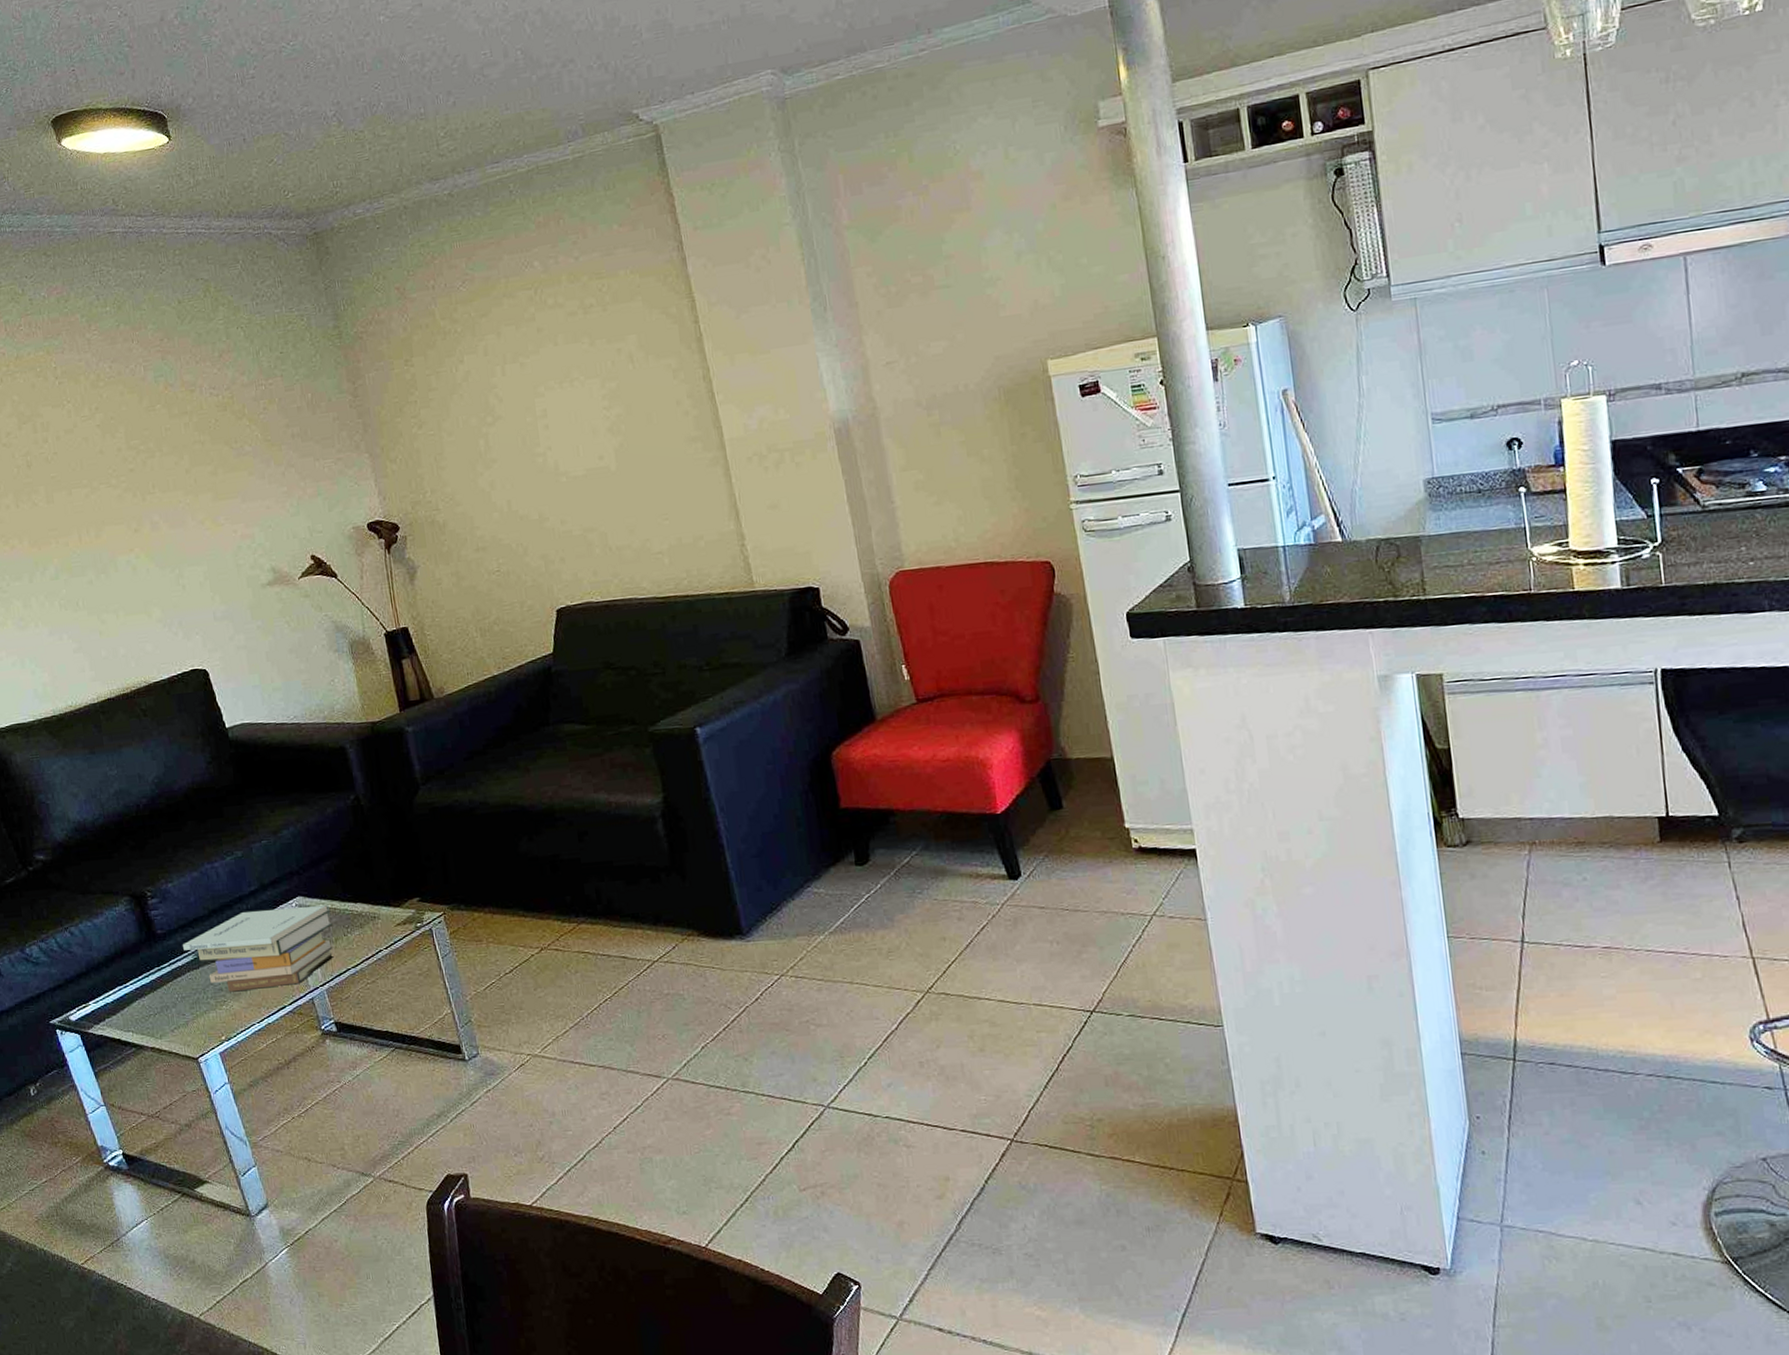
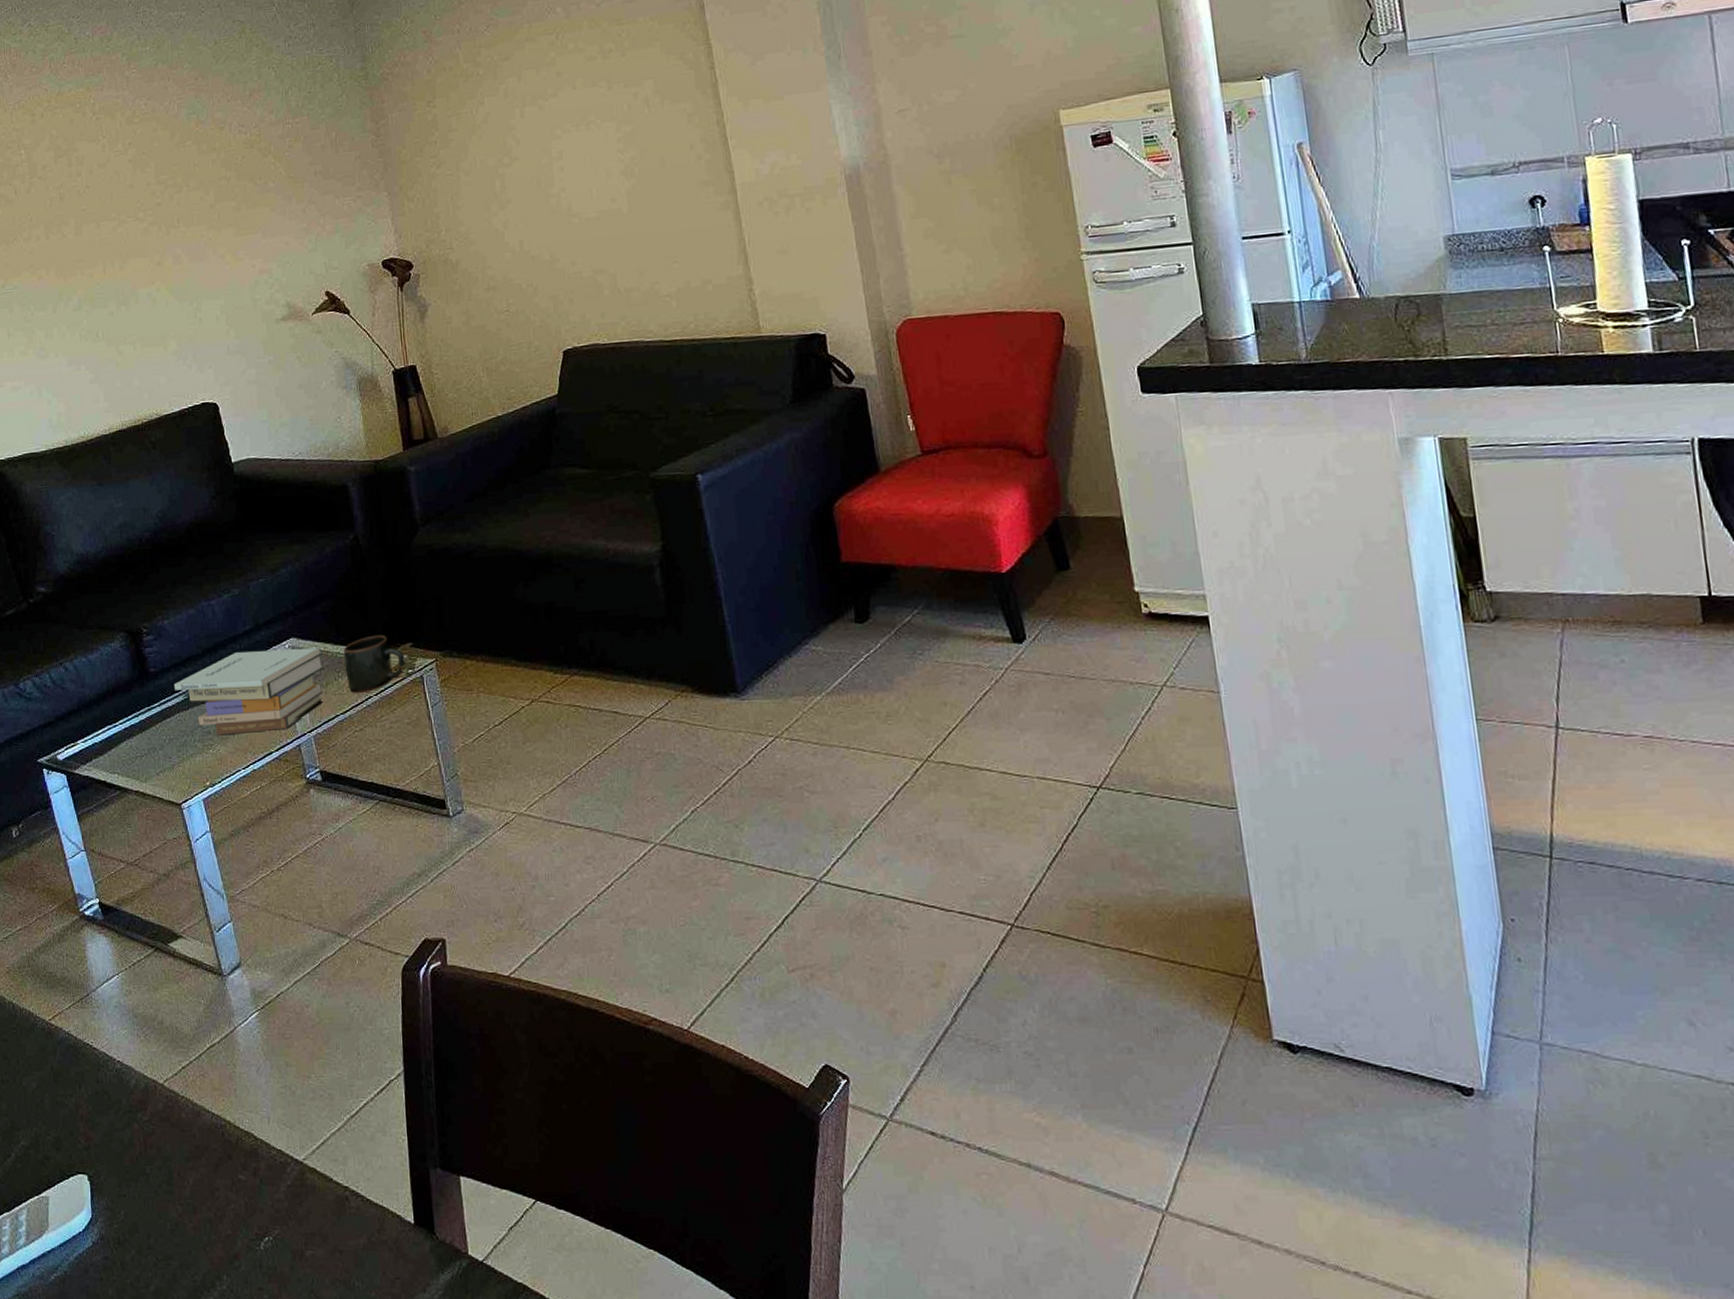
mug: none [350,891,414,948] -> present [343,634,405,694]

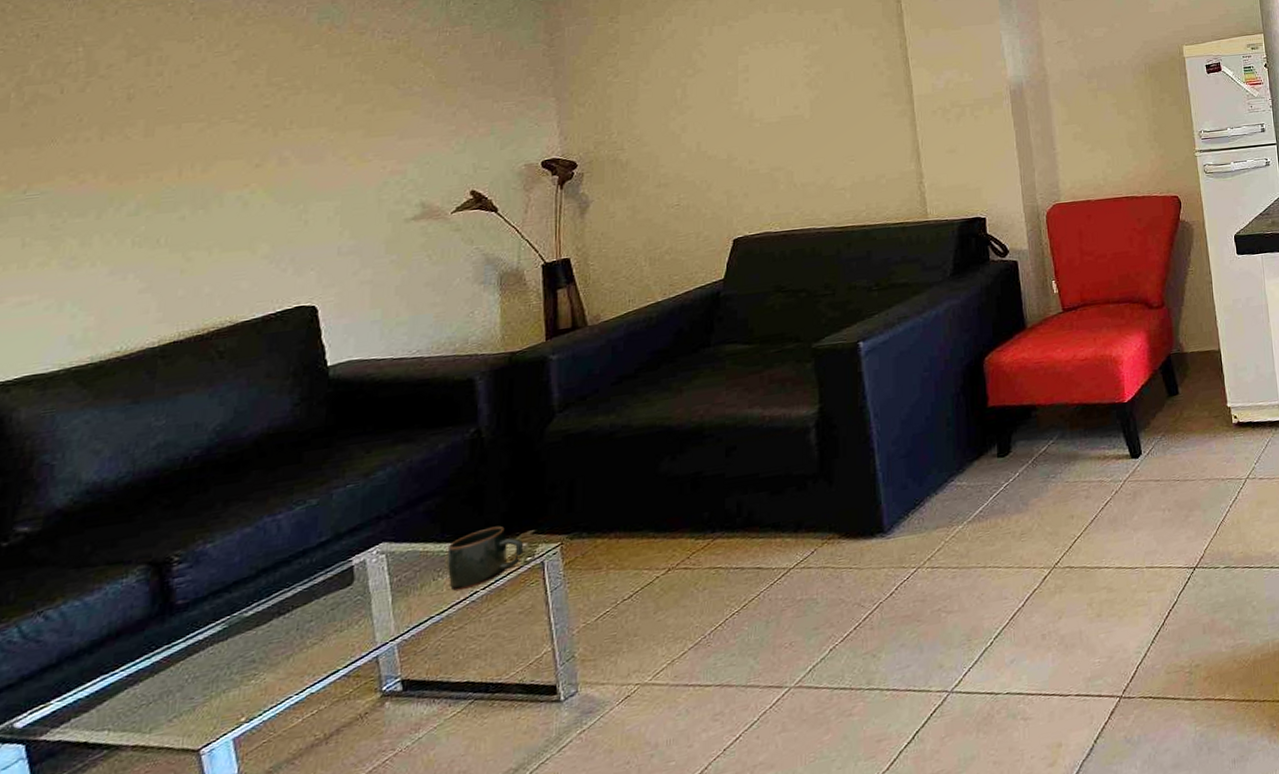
books: present [173,648,324,736] -> none [209,549,421,663]

